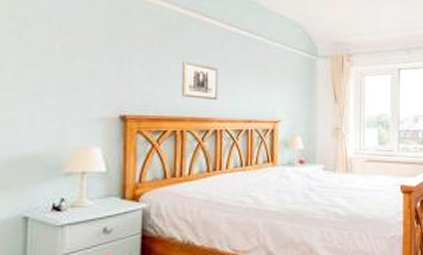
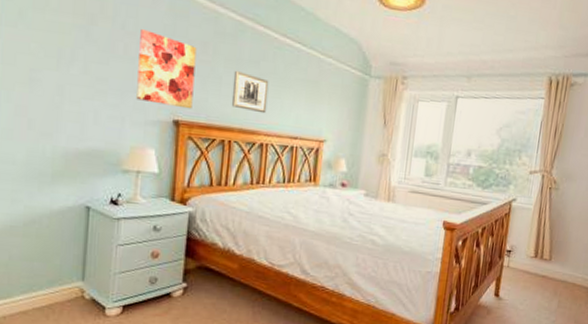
wall art: none [78,27,141,103] -> present [136,28,197,110]

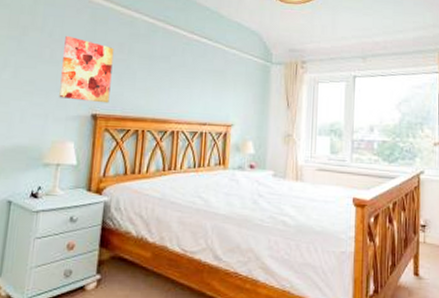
wall art: present [231,70,269,114] -> none [144,65,179,103]

